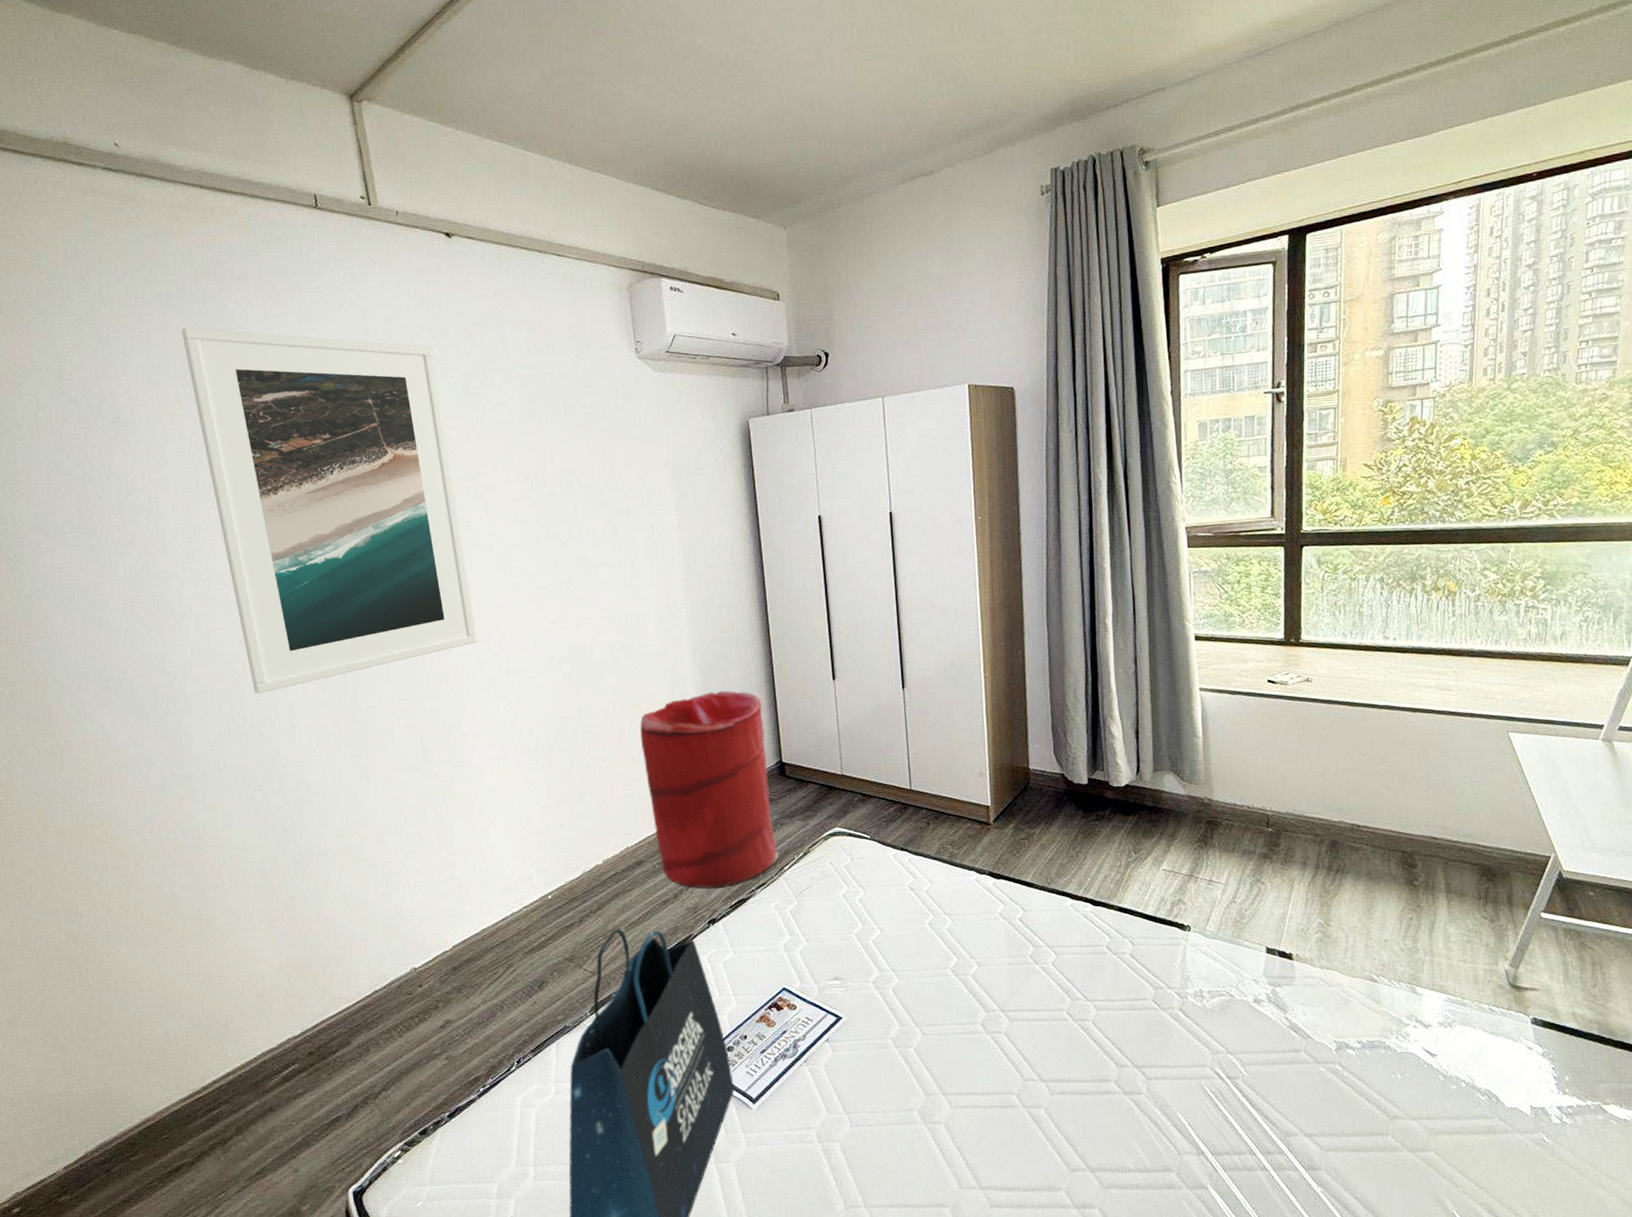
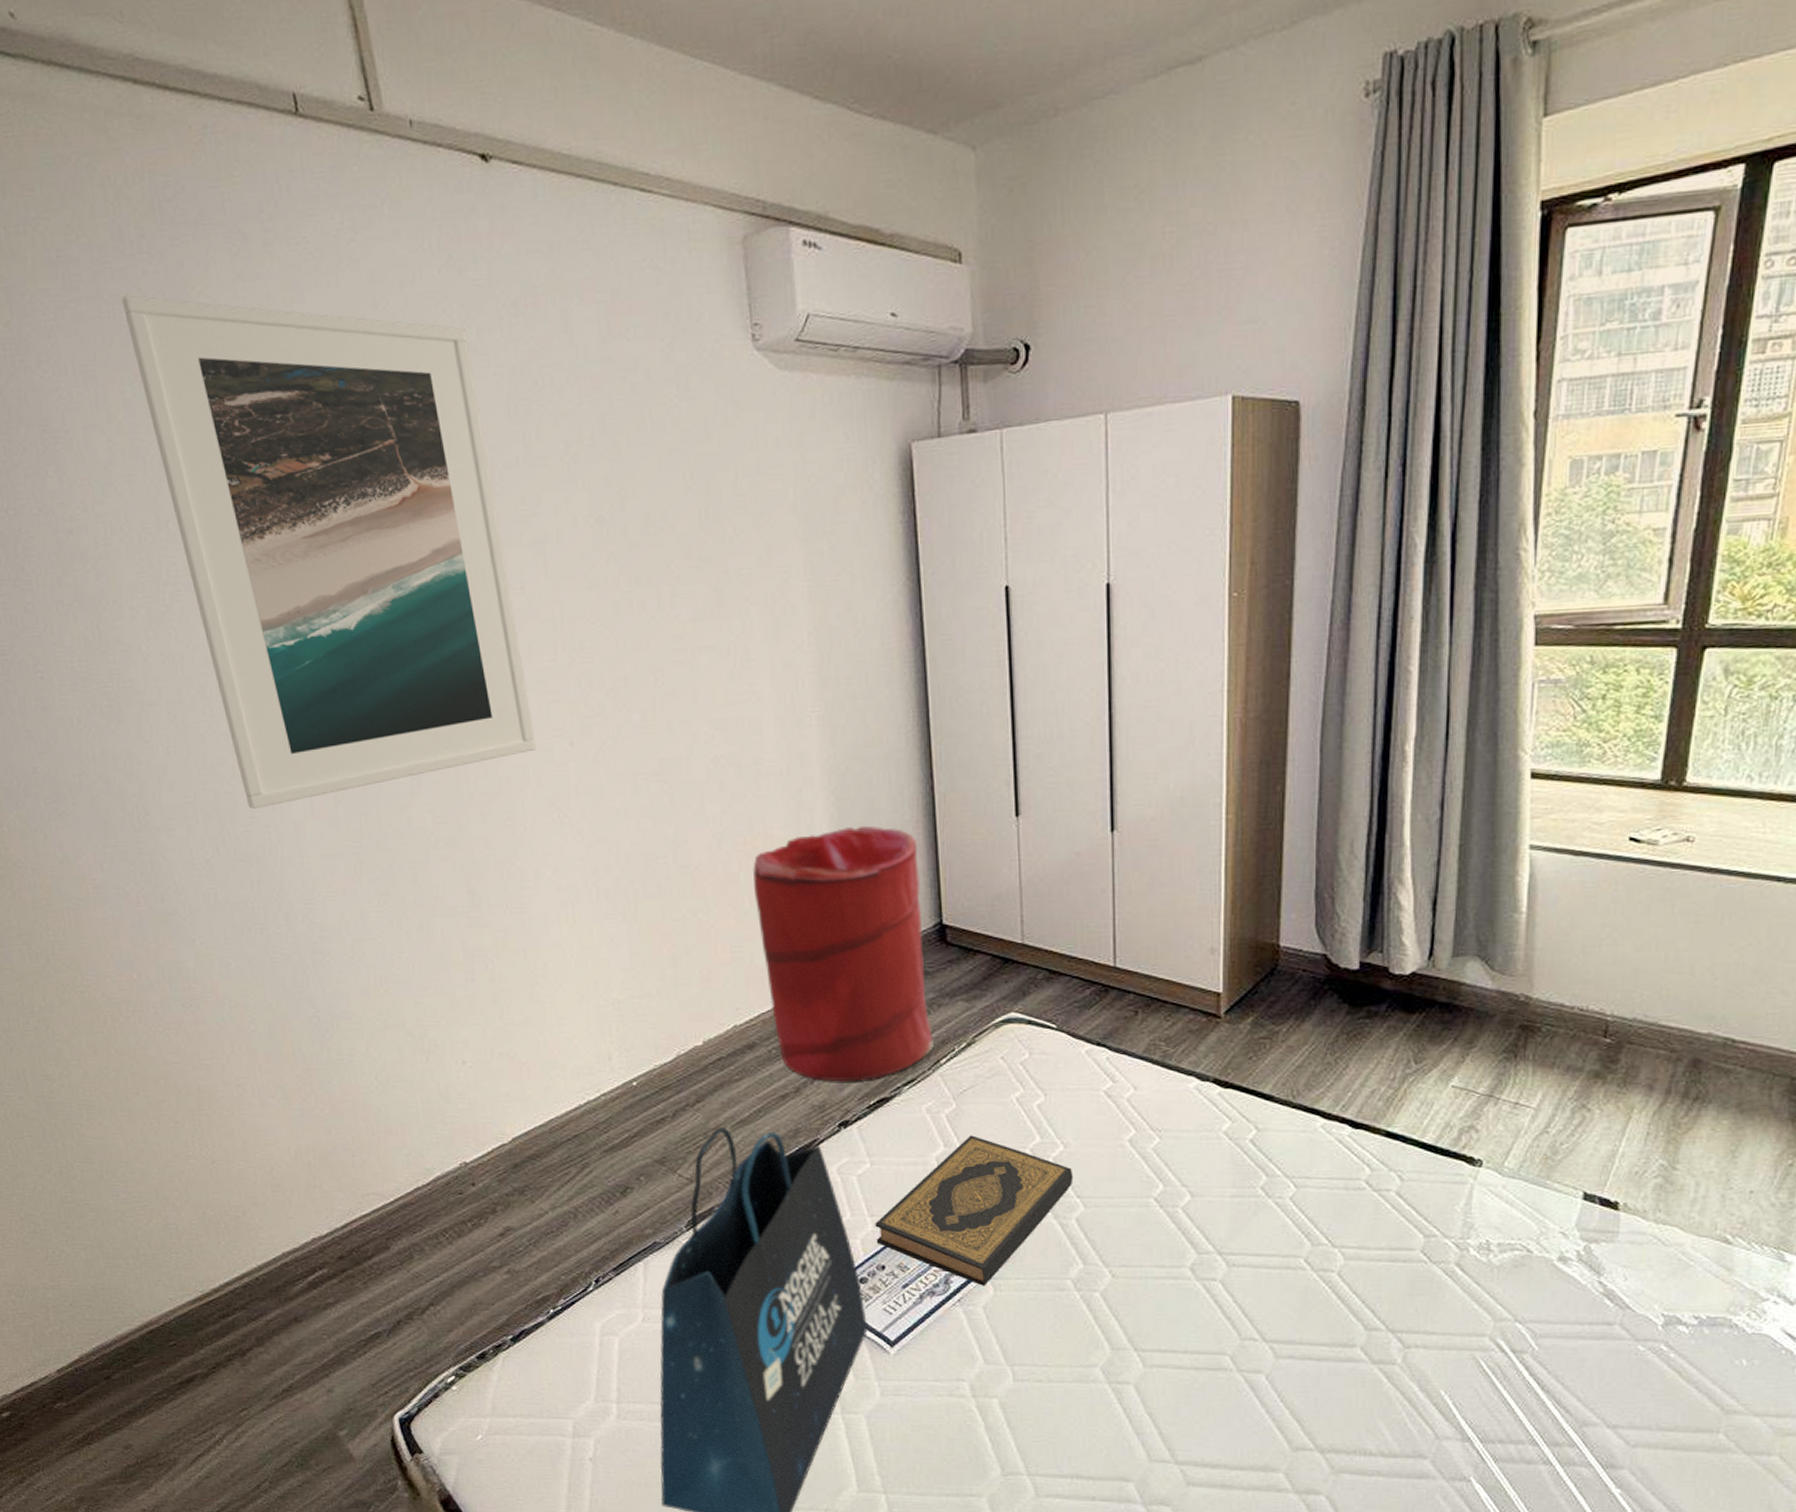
hardback book: none [738,925,889,1048] -> present [875,1135,1074,1286]

